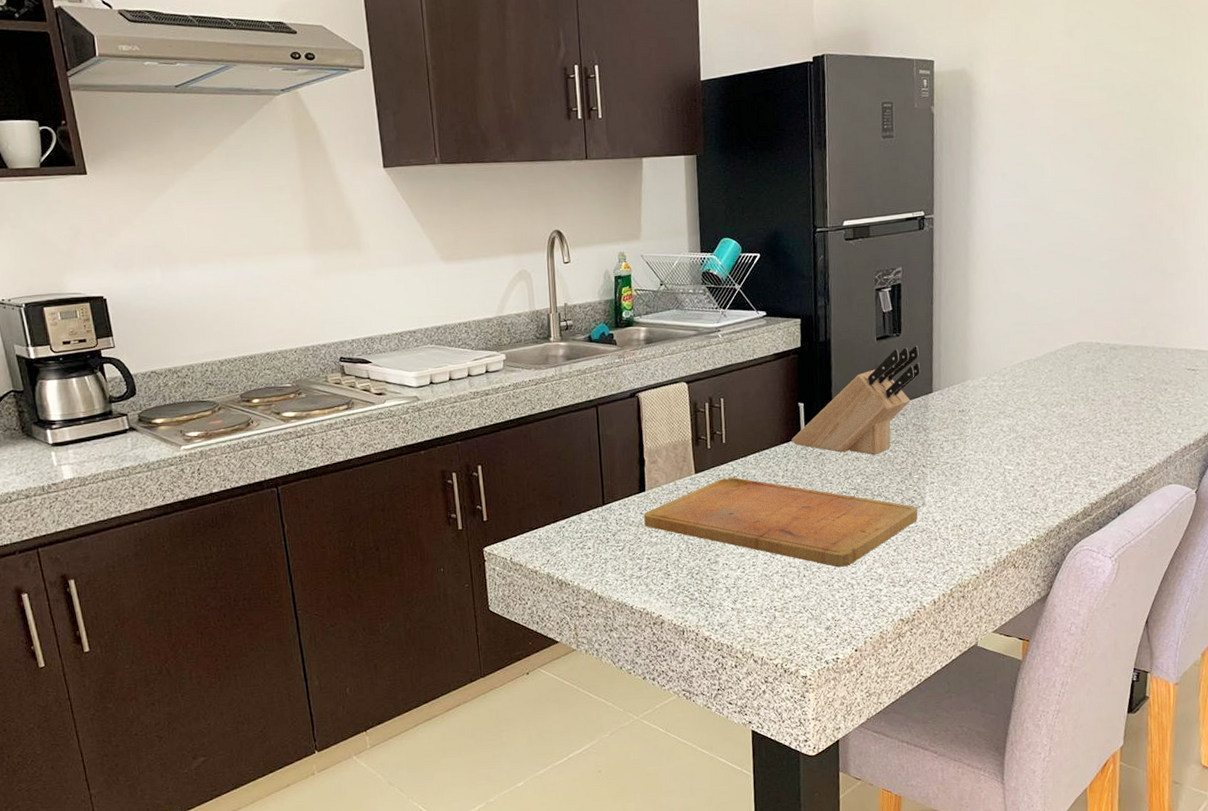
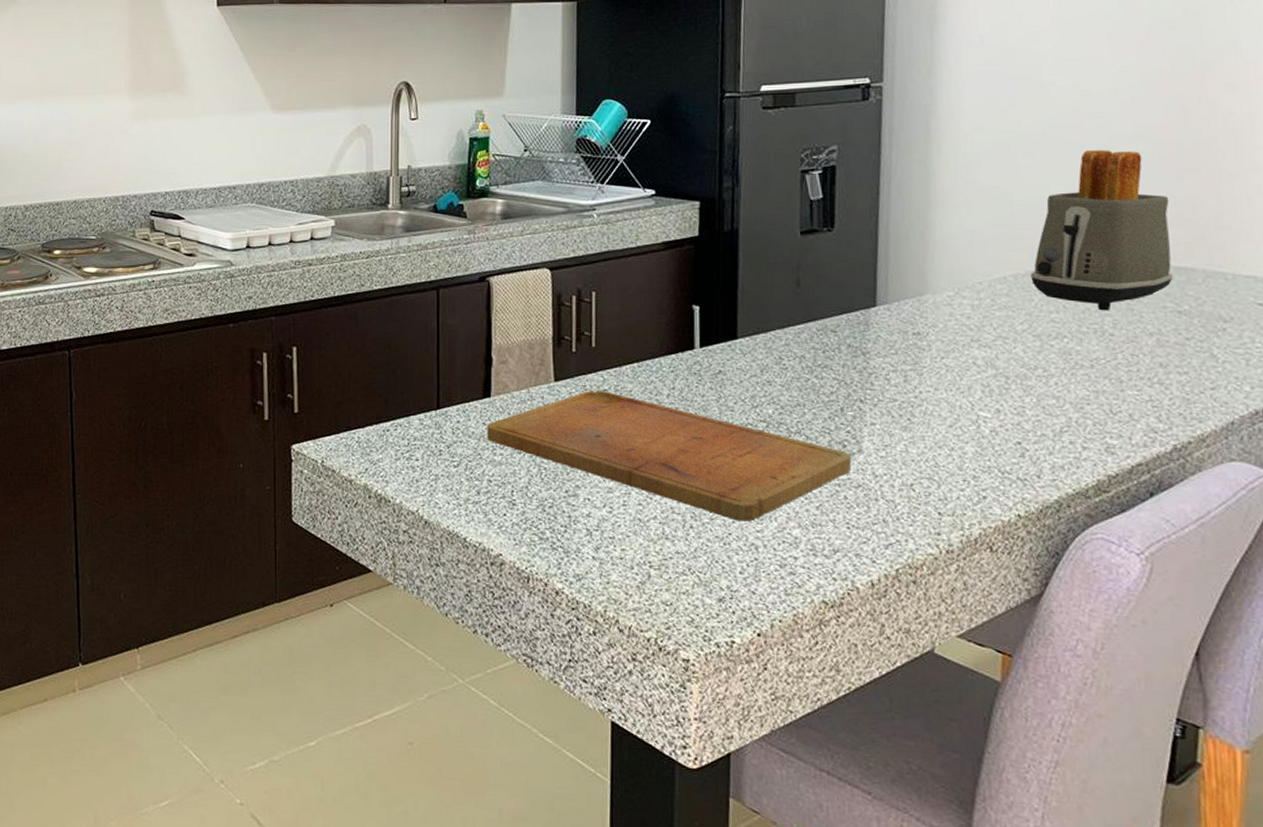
knife block: present [791,346,921,455] -> none [681,245,861,380]
toaster: none [1039,260,1134,383] -> present [1031,150,1174,311]

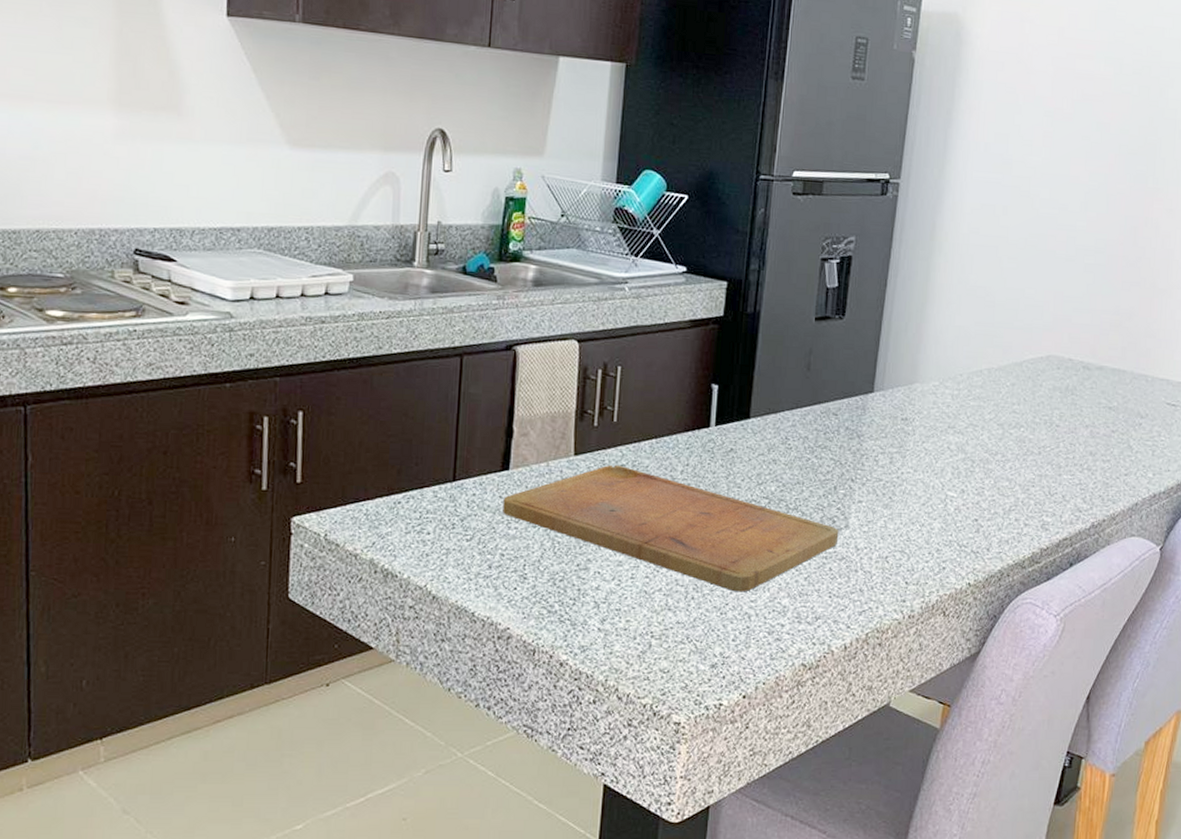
toaster: present [1031,150,1174,311] -> none [1001,259,1114,405]

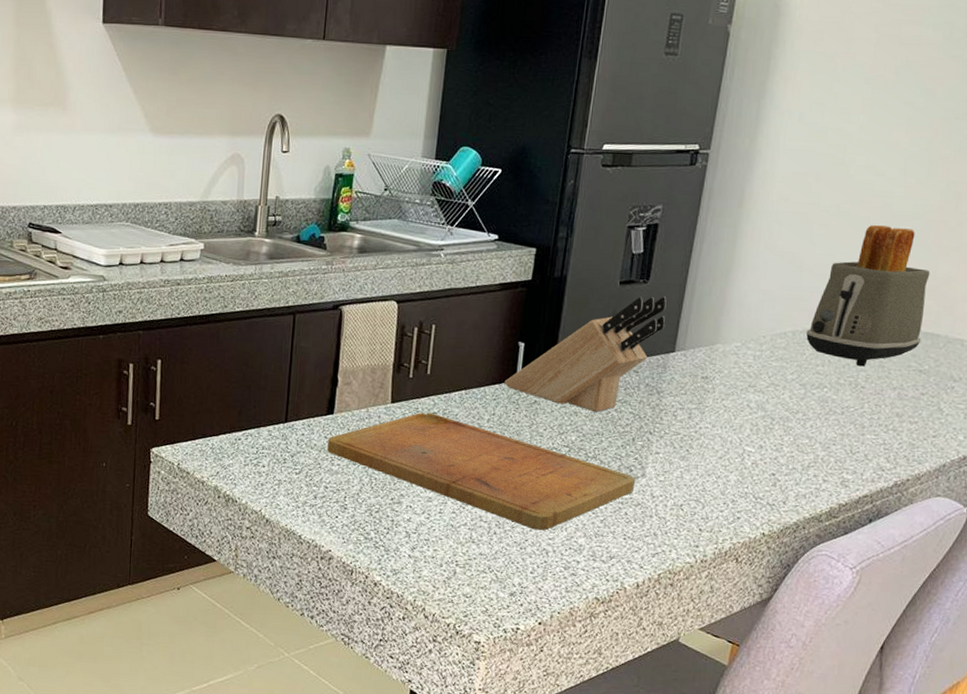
knife block: none [698,333,864,460] -> present [504,296,668,413]
toaster: none [1001,259,1114,405] -> present [806,225,931,367]

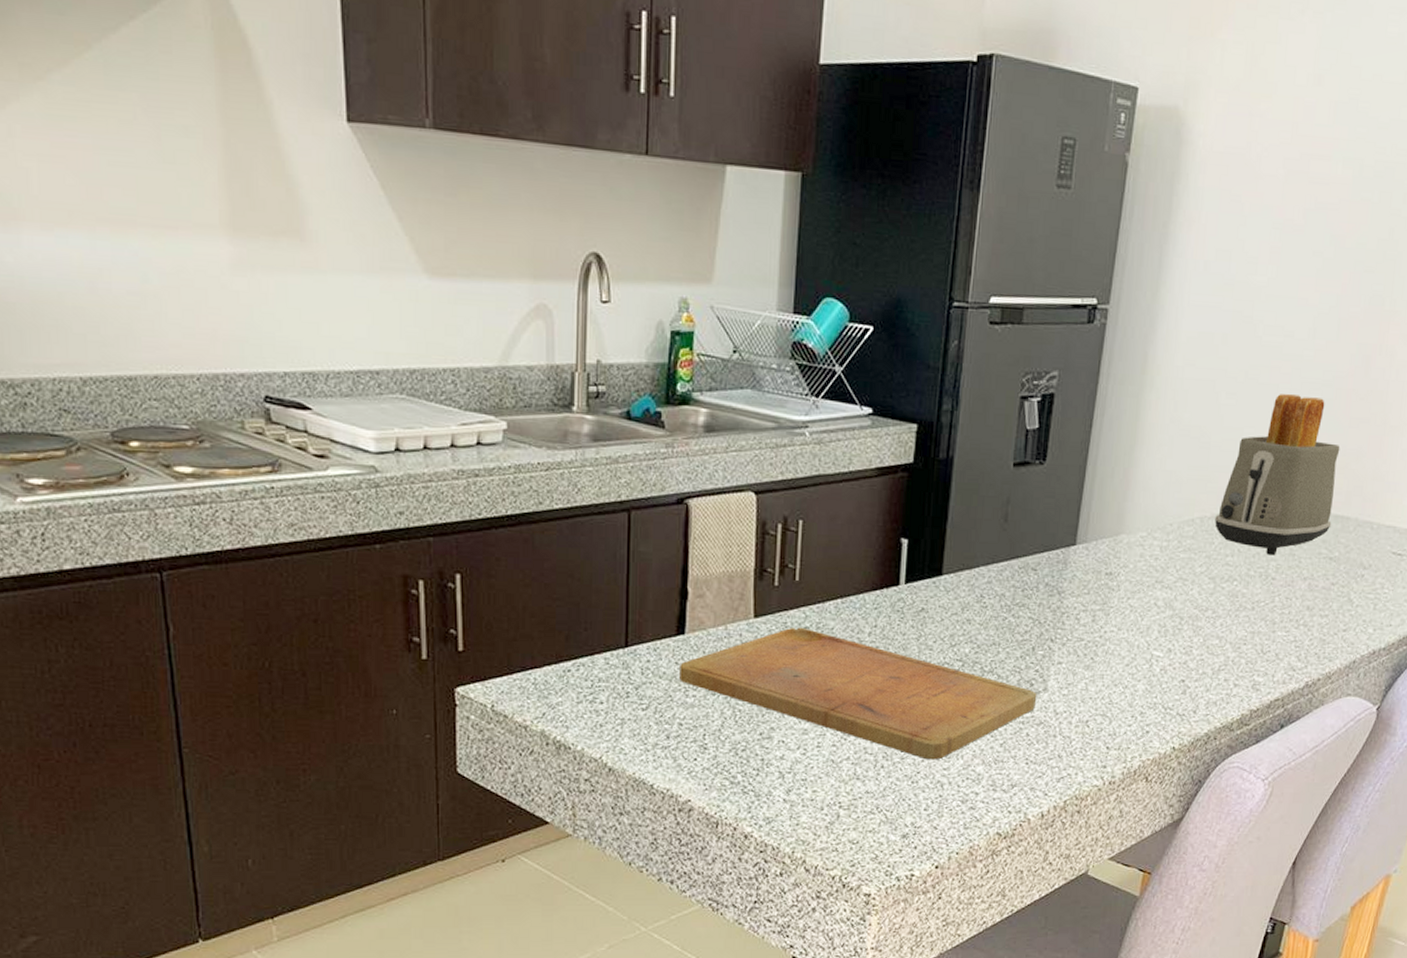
knife block: present [504,296,668,413] -> none [886,480,1067,619]

